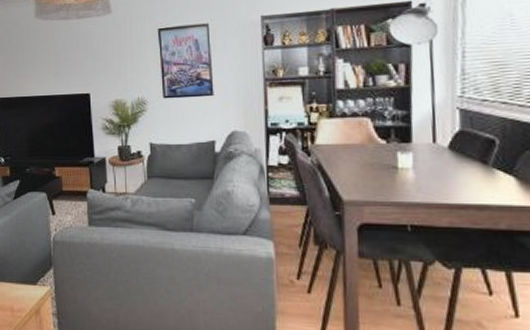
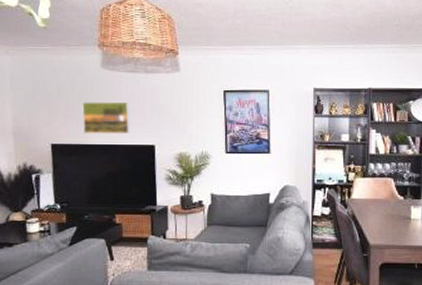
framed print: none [20,50,65,86] -> present [82,101,130,134]

